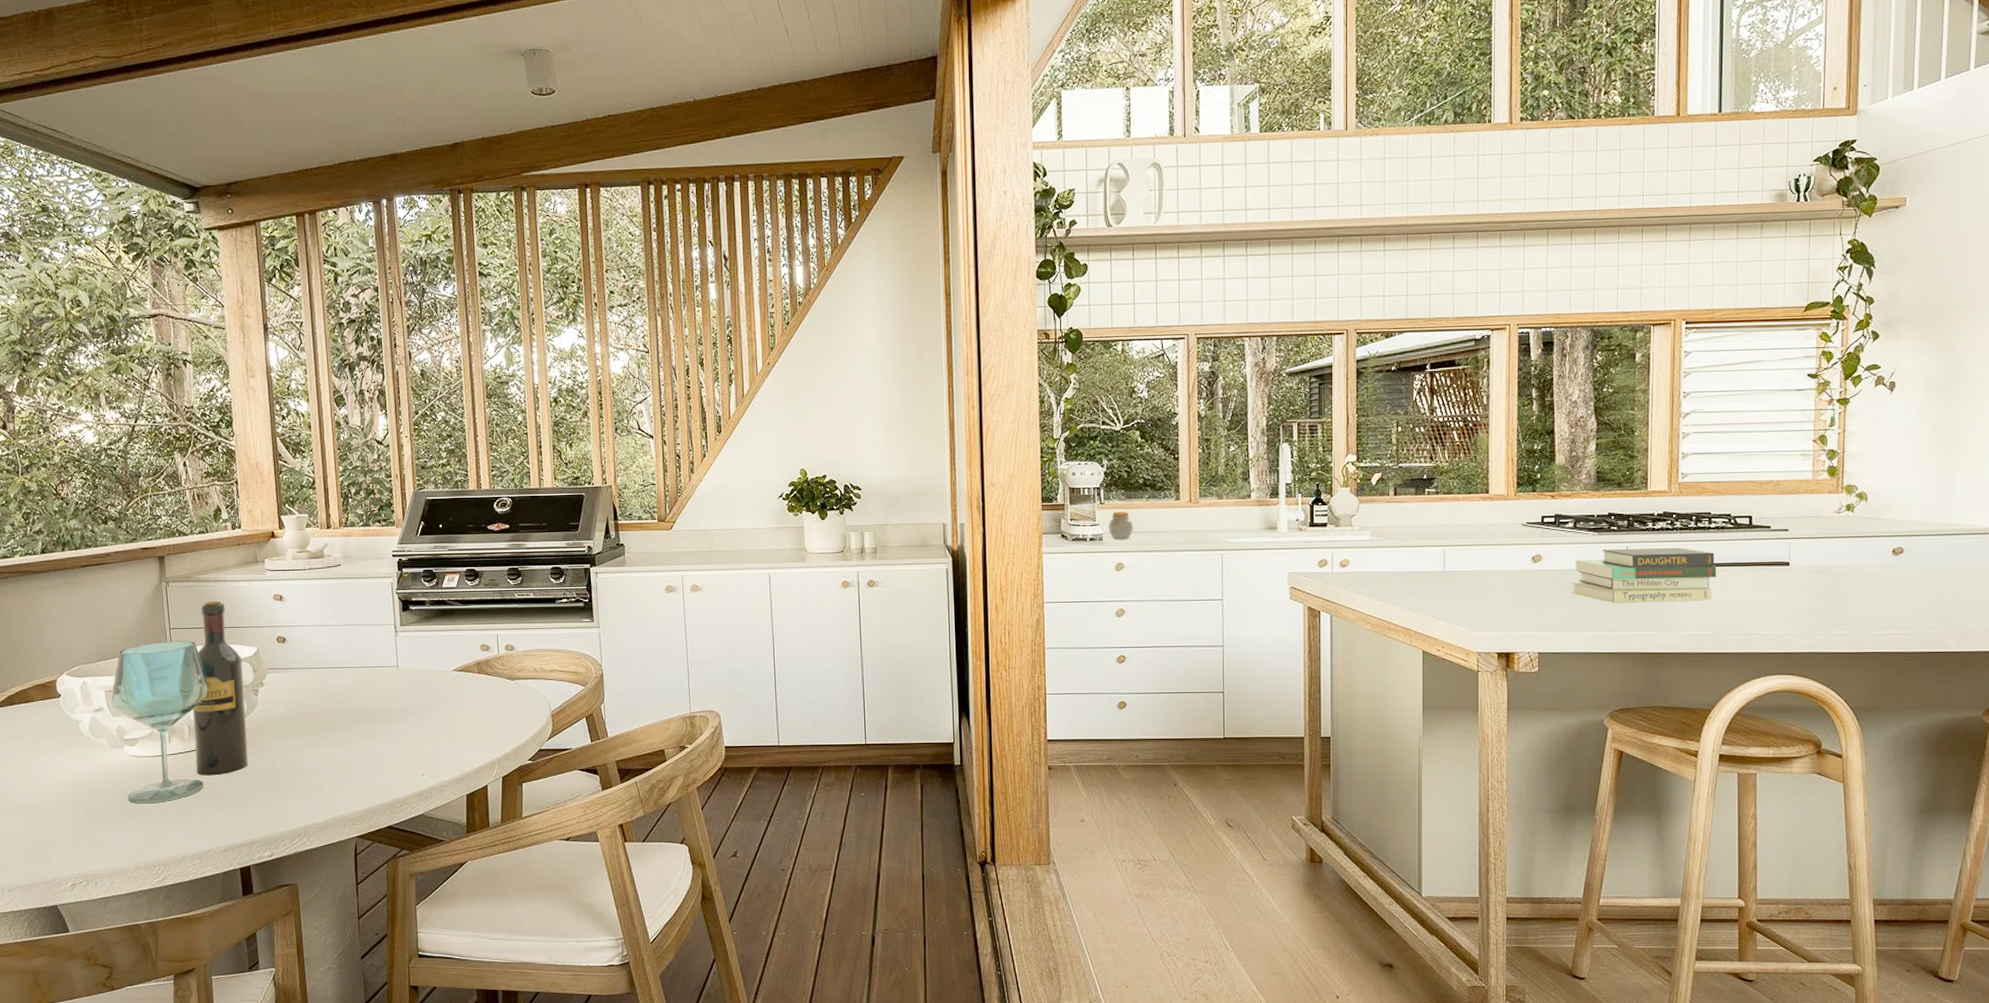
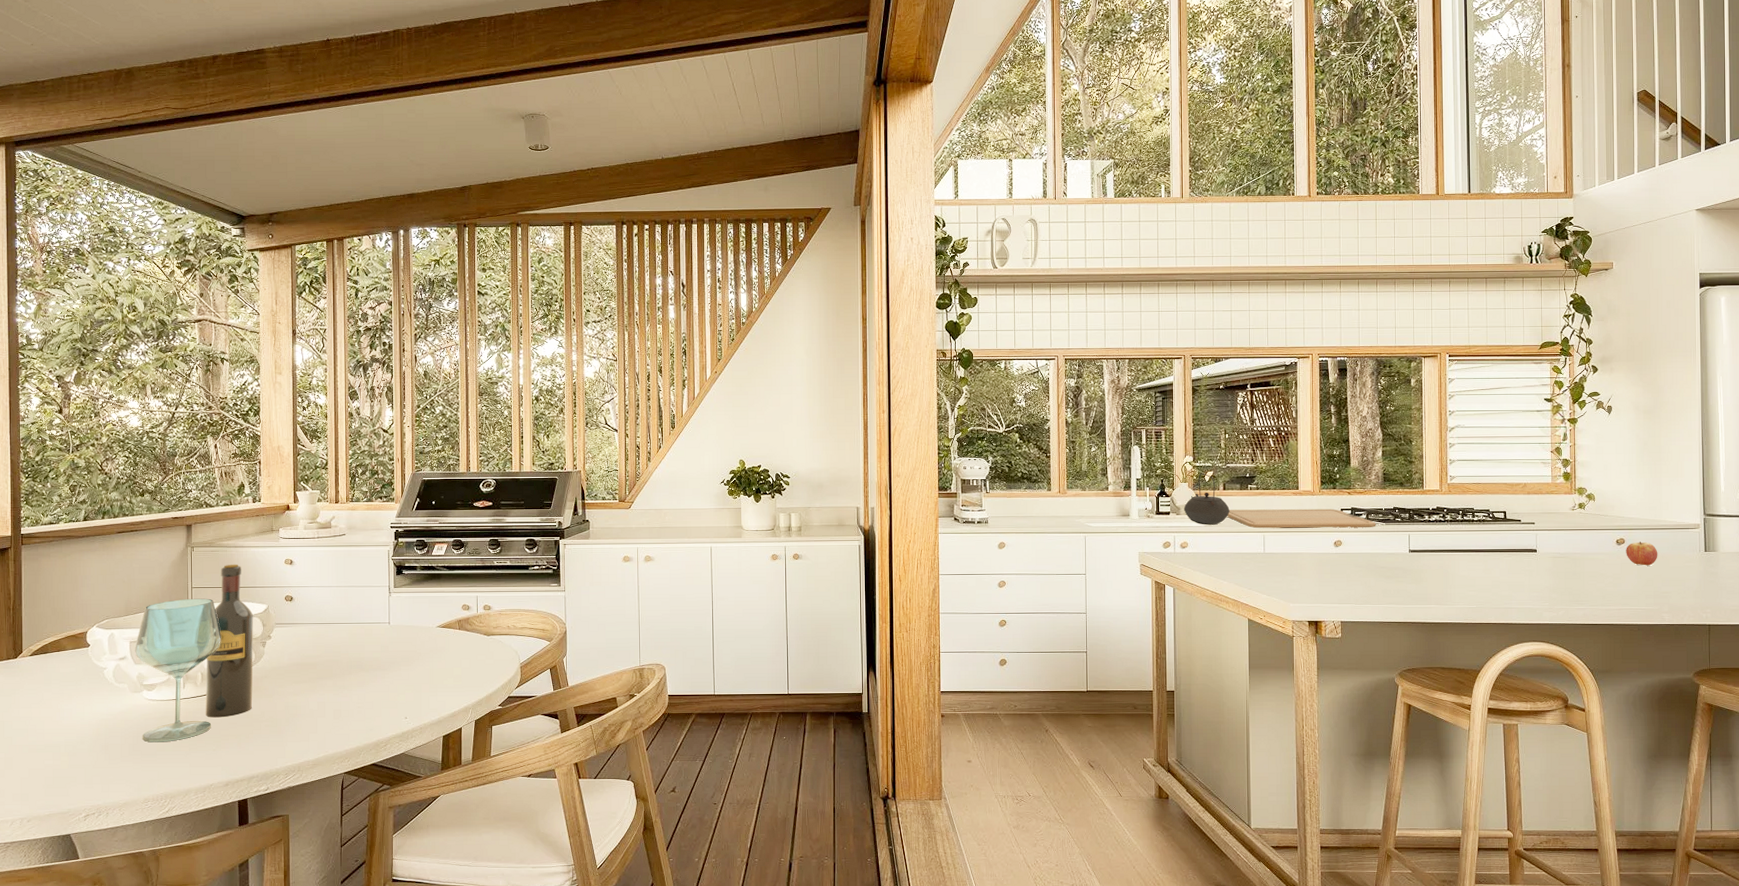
jar: present [1109,511,1133,540] -> none [993,499,1013,523]
teapot: none [1344,475,1402,539] -> present [1183,473,1230,525]
chopping board: none [1398,516,1586,542] -> present [1227,509,1376,529]
books: present [1572,547,1717,602] -> none [1366,536,1480,580]
fruit: none [1904,550,1946,580] -> present [1626,542,1658,566]

